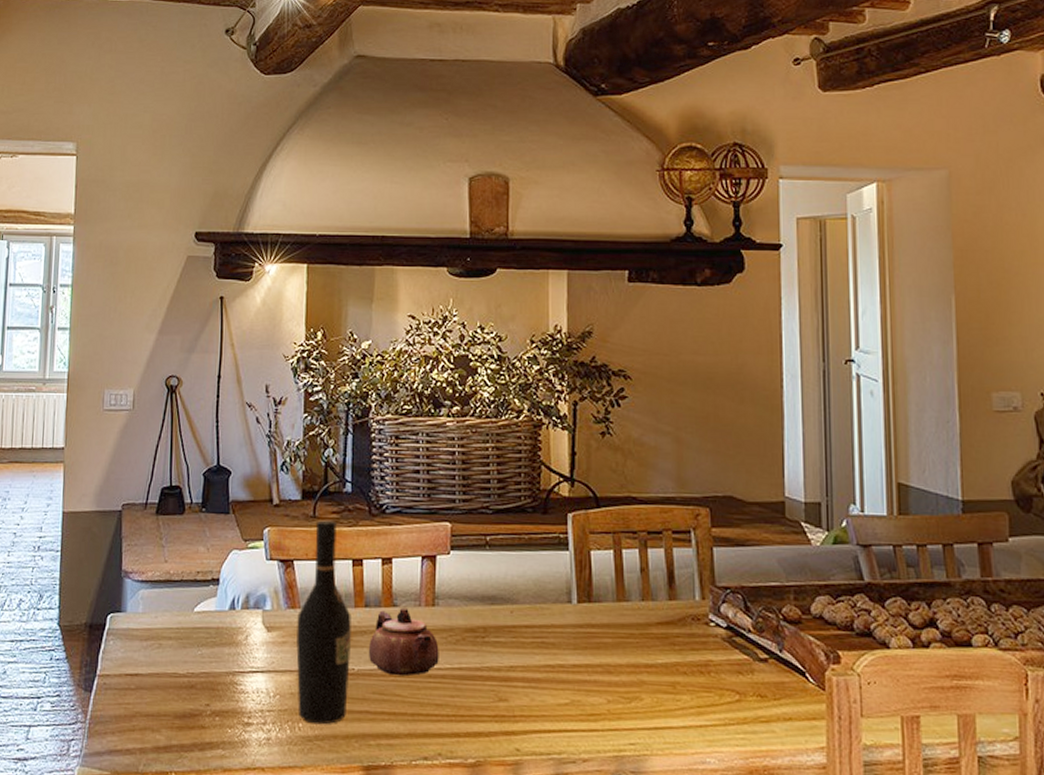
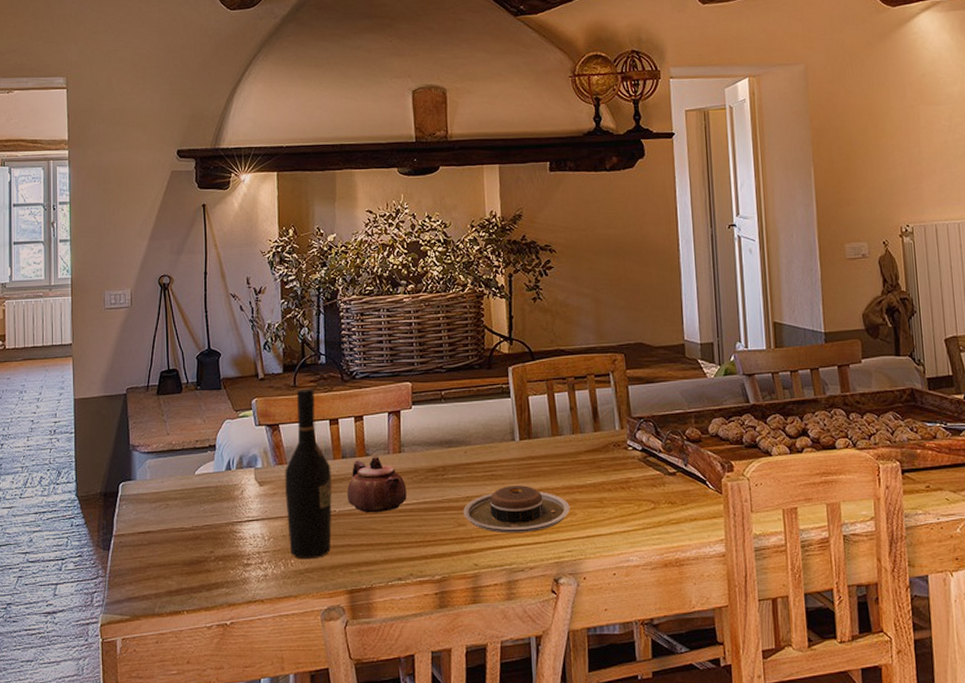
plate: none [506,657,635,717] -> present [463,485,570,534]

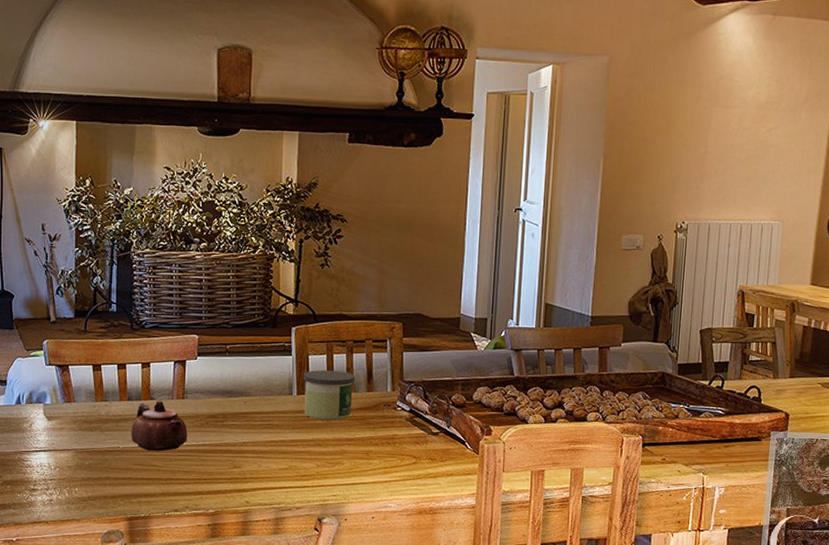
wine bottle: present [285,388,332,560] -> none [72,334,117,489]
plate: present [463,485,570,534] -> none [239,435,338,478]
candle: none [524,410,581,467] -> present [303,369,356,421]

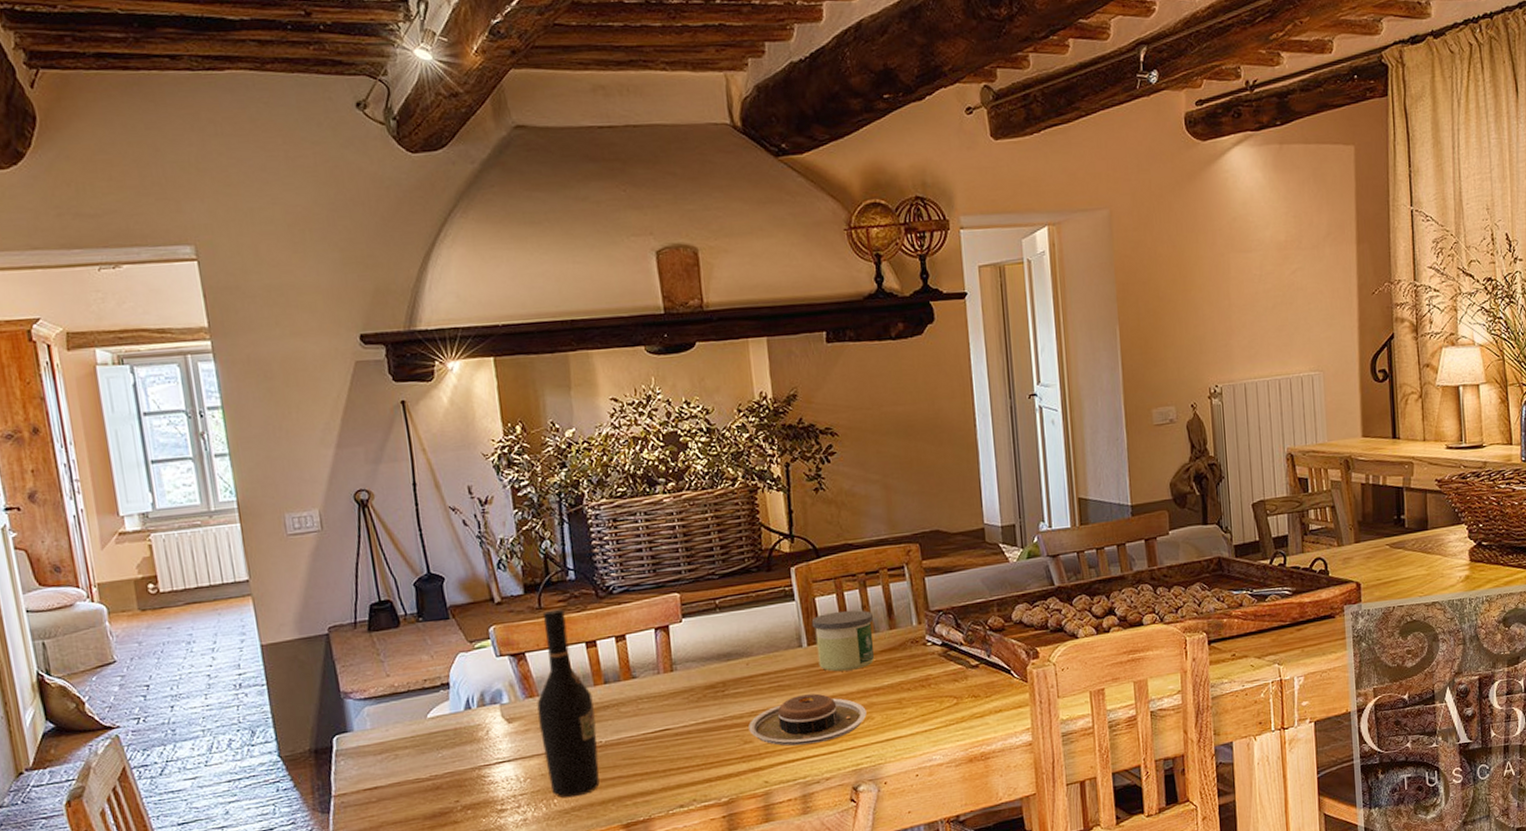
wine bottle: none [72,334,117,489] -> present [537,609,600,798]
teapot: present [131,400,188,452] -> none [613,677,684,741]
plate: none [239,435,338,478] -> present [748,693,867,746]

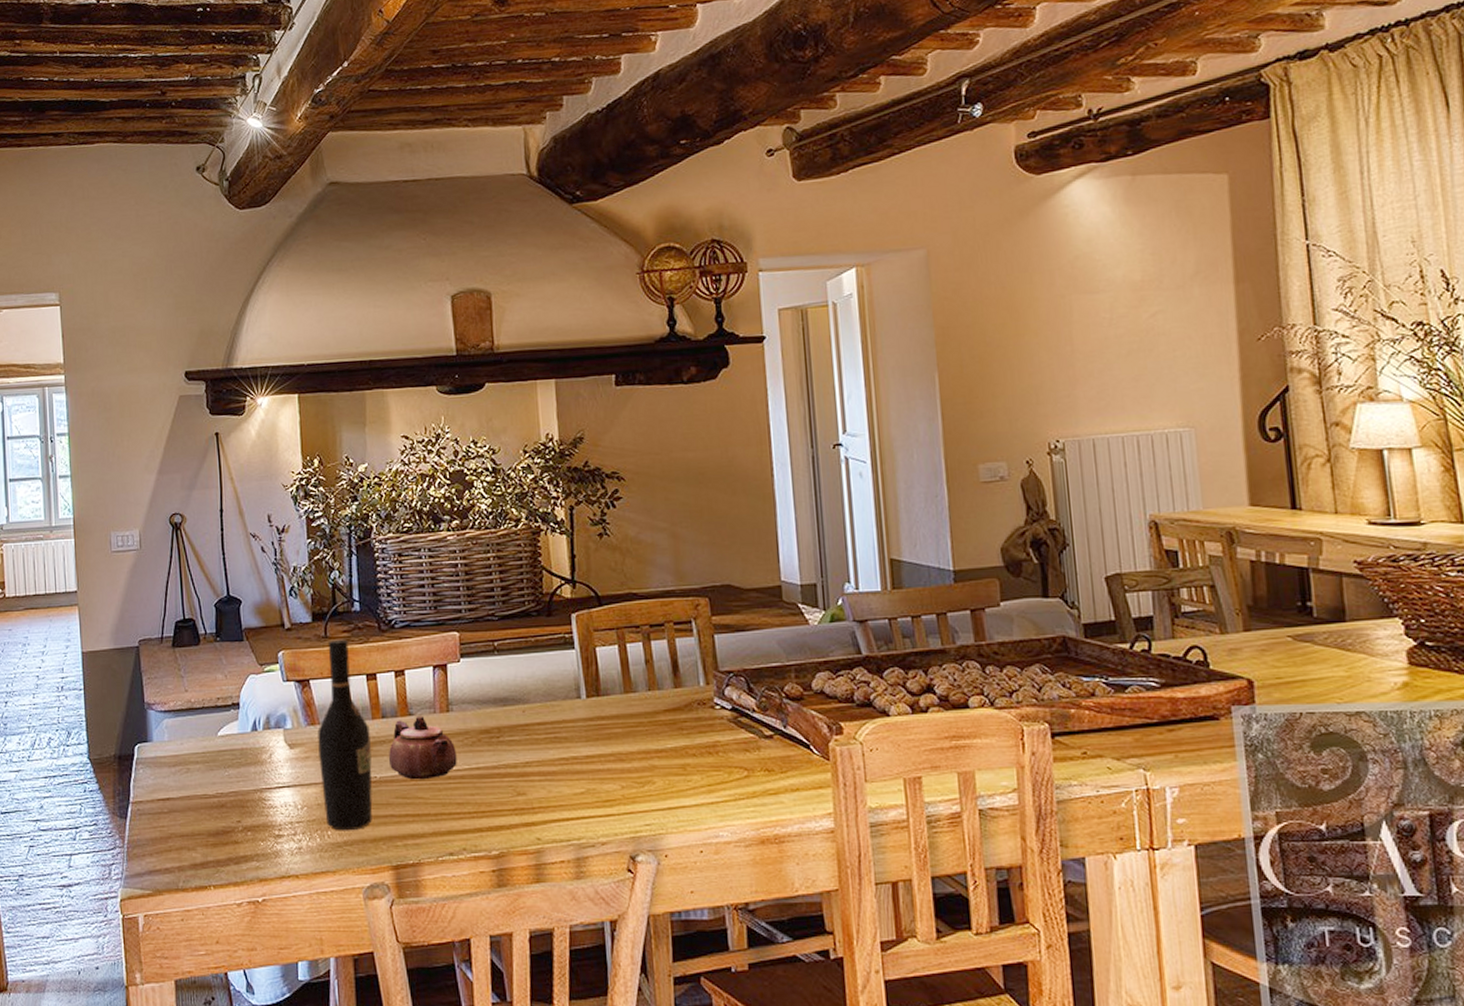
teapot: none [613,677,684,741] -> present [389,715,457,780]
plate: present [748,693,867,746] -> none [522,749,648,804]
candle: present [811,610,874,672] -> none [591,663,658,728]

